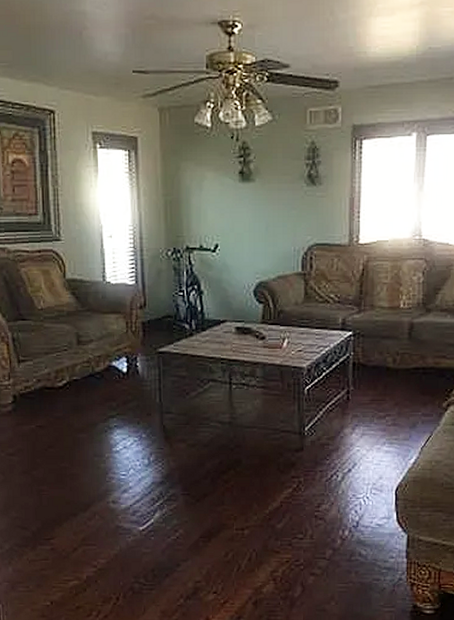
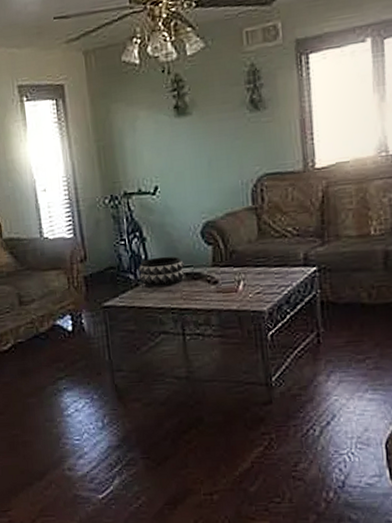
decorative bowl: none [193,310,236,337] -> present [138,256,185,287]

